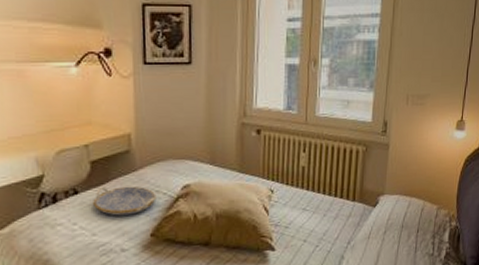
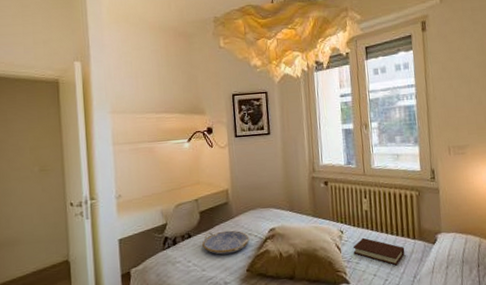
book: none [283,198,342,231] -> present [353,237,405,266]

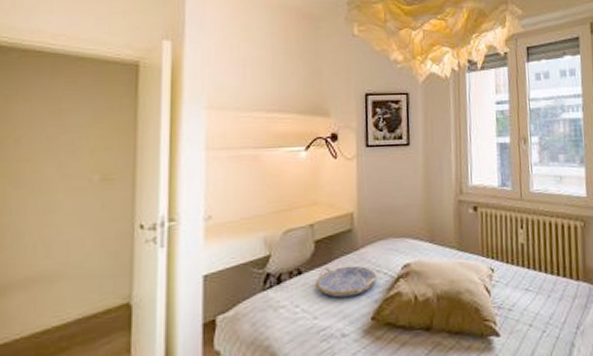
book: present [353,237,405,266] -> none [505,277,567,314]

